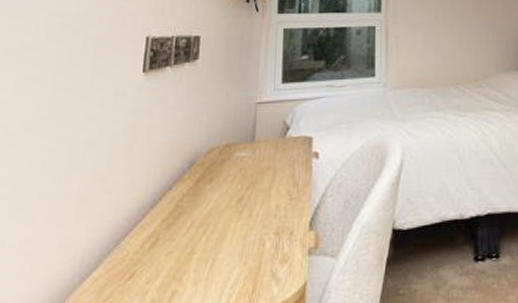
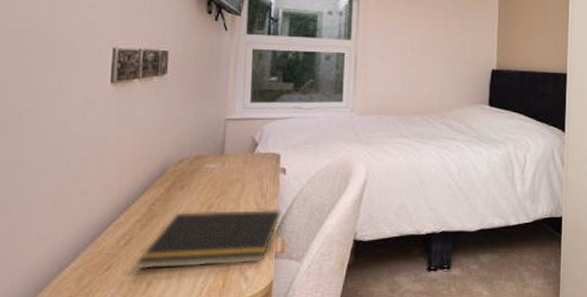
notepad: none [160,199,314,276] -> present [136,210,281,270]

